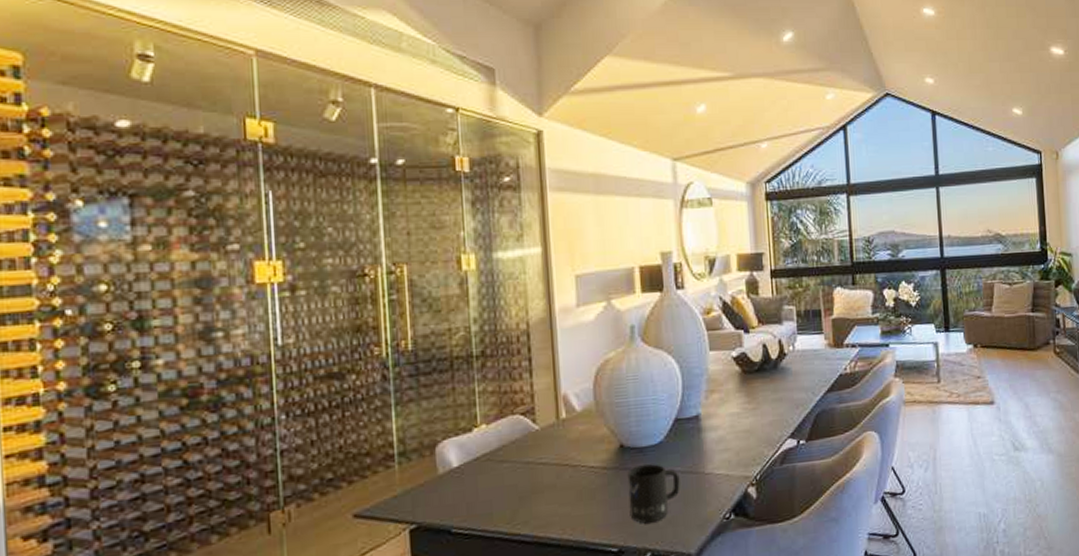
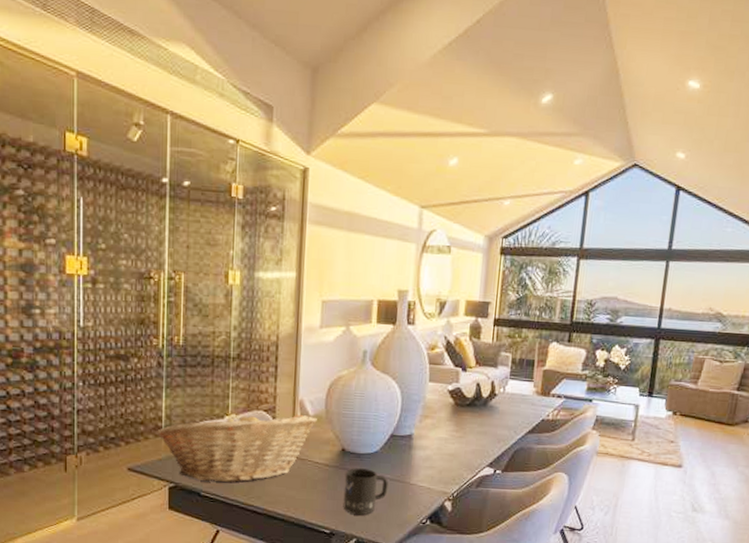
fruit basket: none [386,411,586,514] -> present [156,411,317,483]

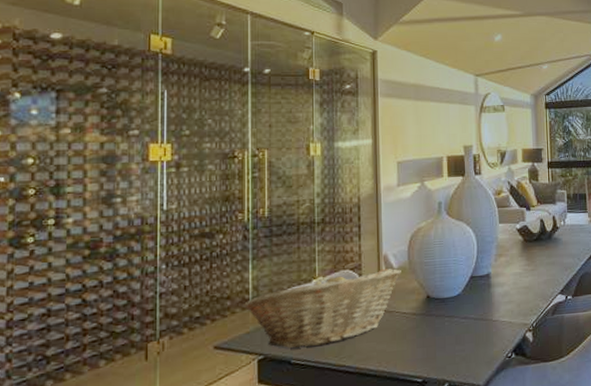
mug: present [343,468,388,516] -> none [432,312,473,359]

